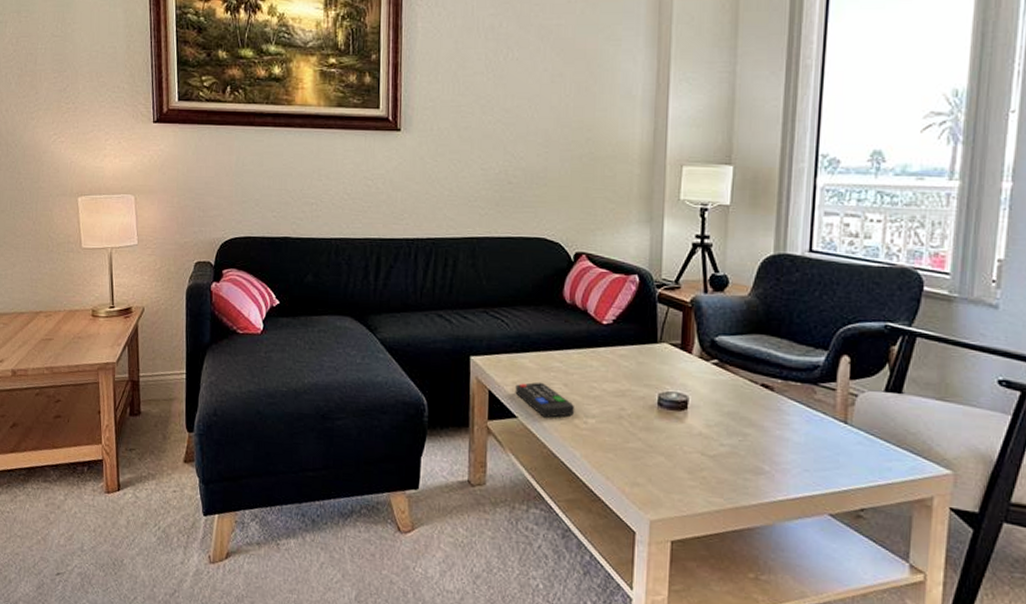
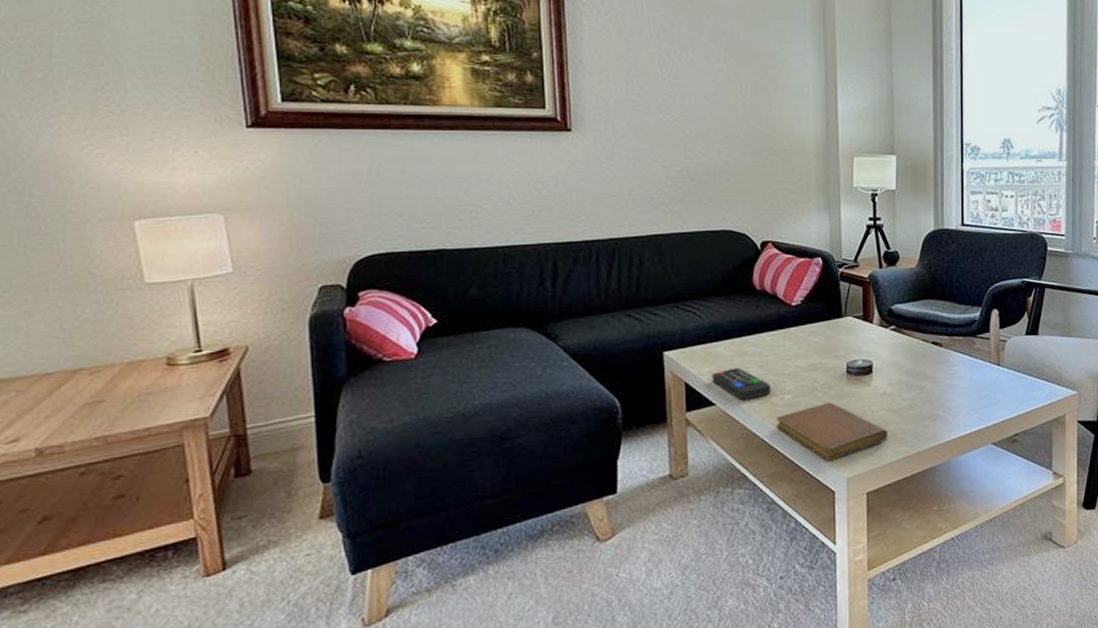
notebook: none [577,433,700,497] -> present [775,402,887,460]

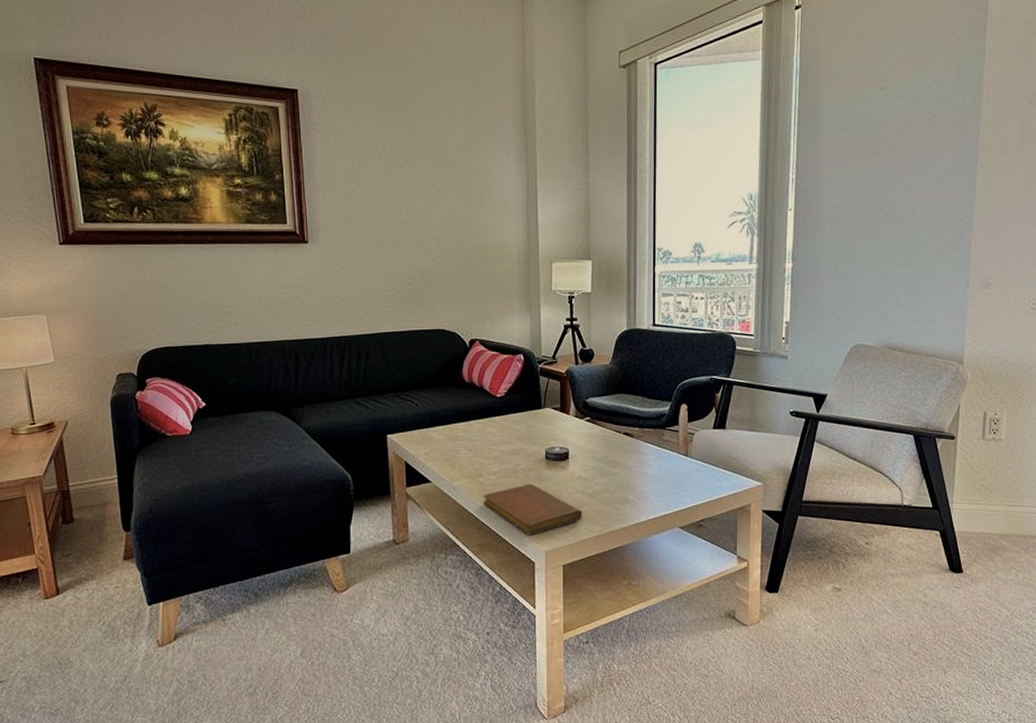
remote control: present [712,367,771,401] -> none [428,450,478,479]

